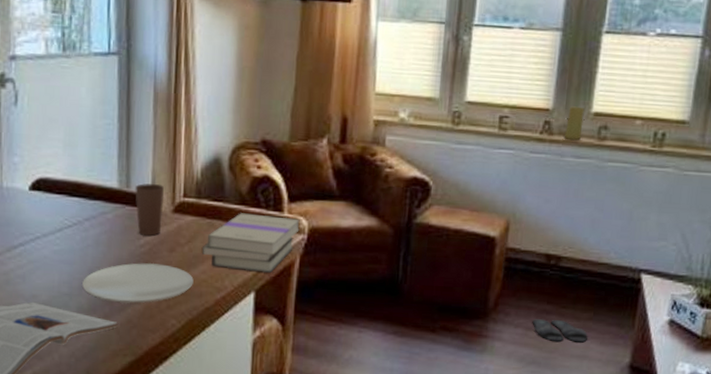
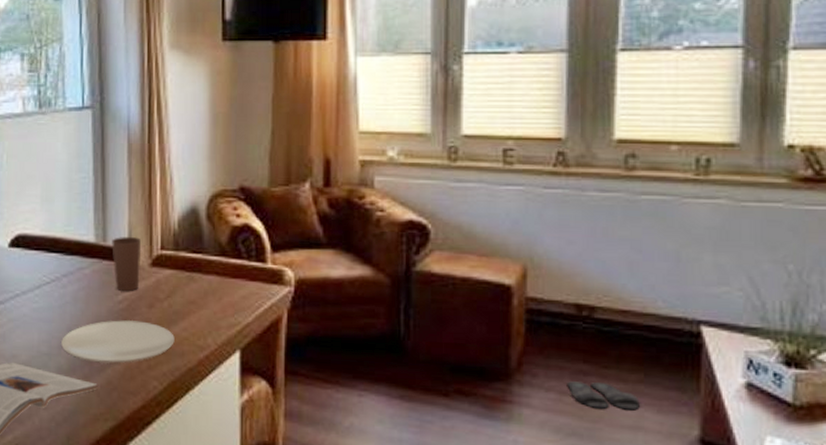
books: present [201,213,300,274] -> none [181,265,285,330]
candle: present [562,106,585,142] -> none [581,134,607,174]

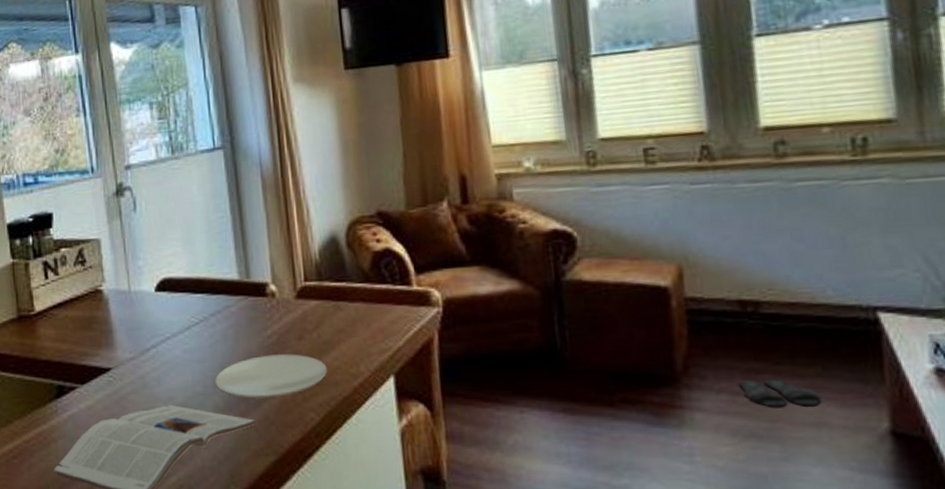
cup: present [112,237,142,291] -> none [255,271,287,325]

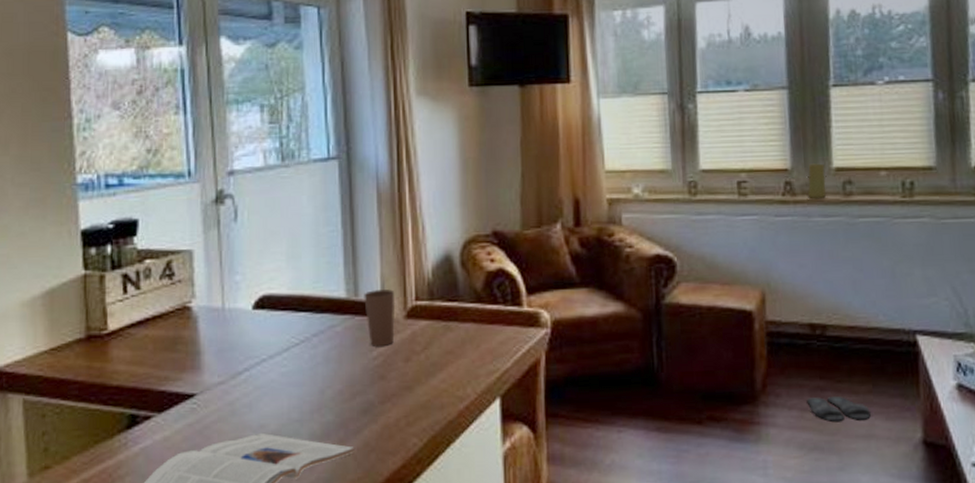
plate: present [215,354,327,399] -> none [314,376,433,425]
cup: none [255,271,287,325] -> present [364,289,395,346]
candle: none [728,123,756,165] -> present [806,163,828,201]

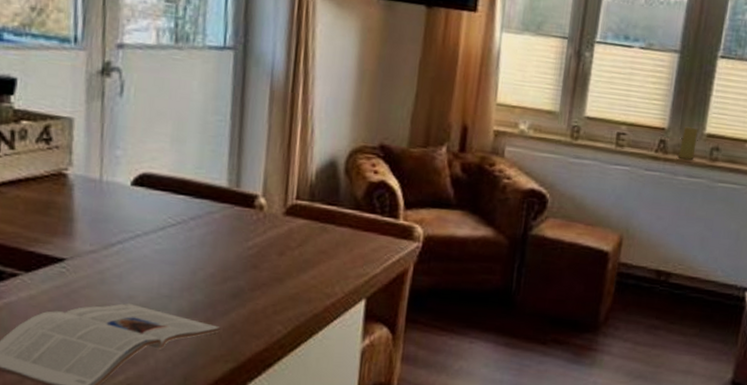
cup: present [364,289,395,346] -> none [245,184,276,238]
slippers: present [806,396,871,421] -> none [641,334,693,358]

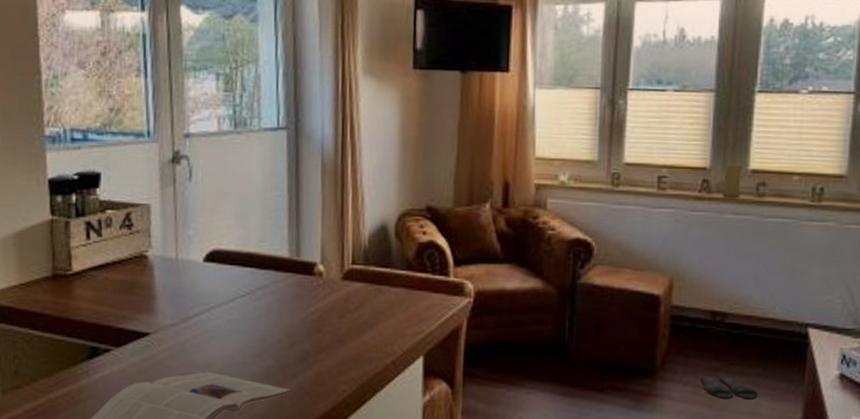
slippers: none [641,334,693,358] -> present [701,376,757,399]

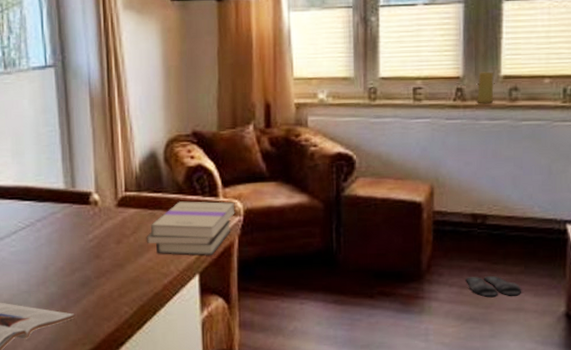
books: none [370,278,466,338] -> present [146,201,235,256]

